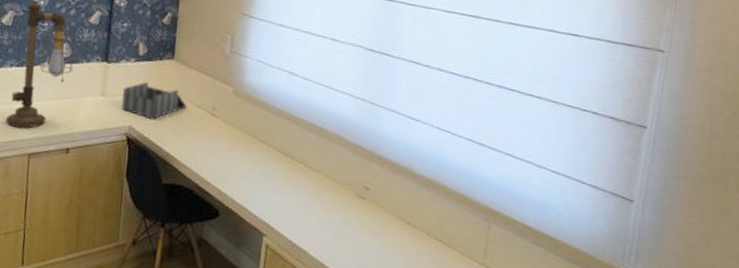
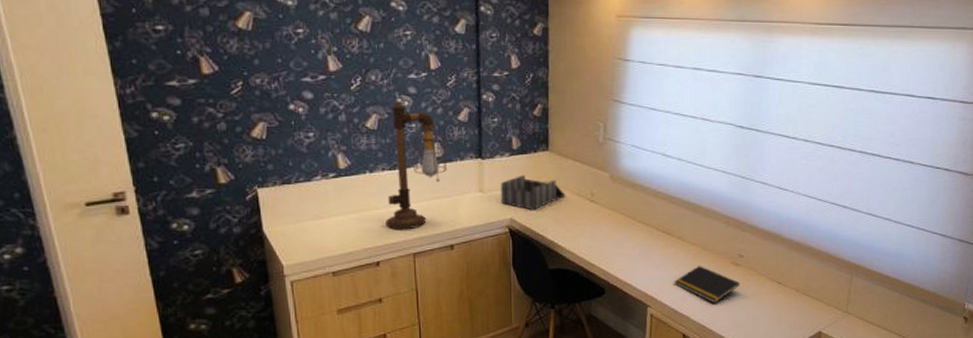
notepad: none [293,194,366,239] -> present [674,265,741,303]

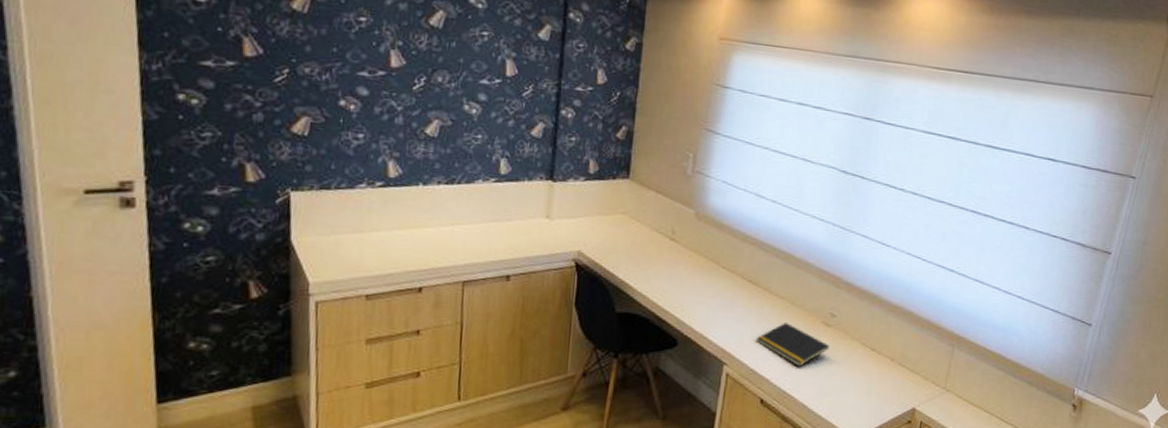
desk lamp: present [385,101,448,230] -> none [434,108,515,254]
desk organizer: present [501,174,566,210] -> none [570,202,644,244]

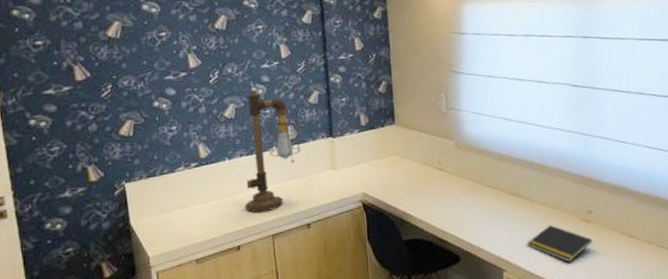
desk lamp: none [434,108,515,254] -> present [245,90,301,213]

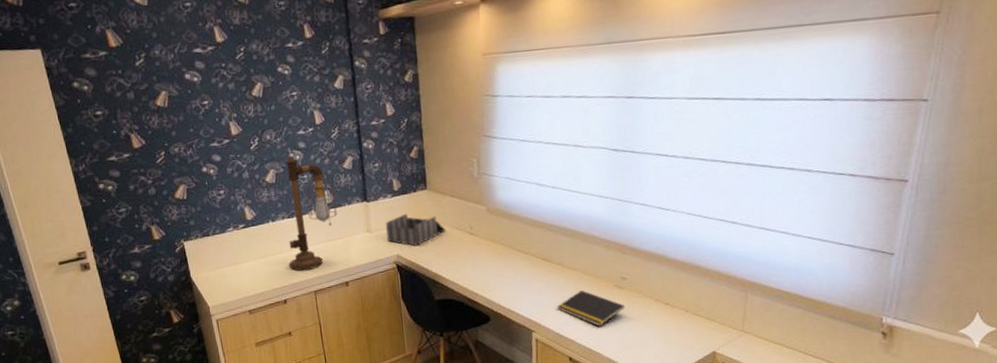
desk organizer: none [352,149,414,183] -> present [386,213,446,246]

